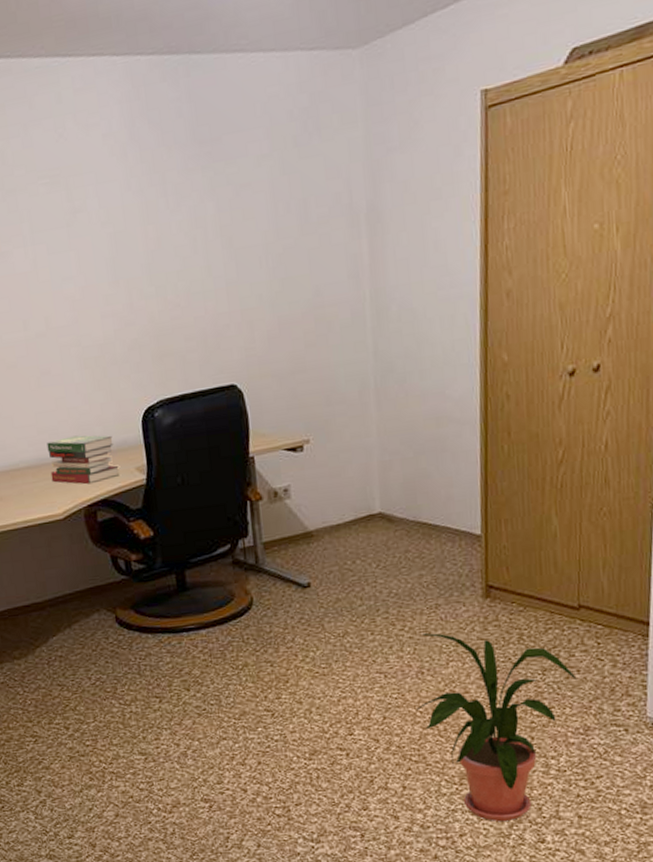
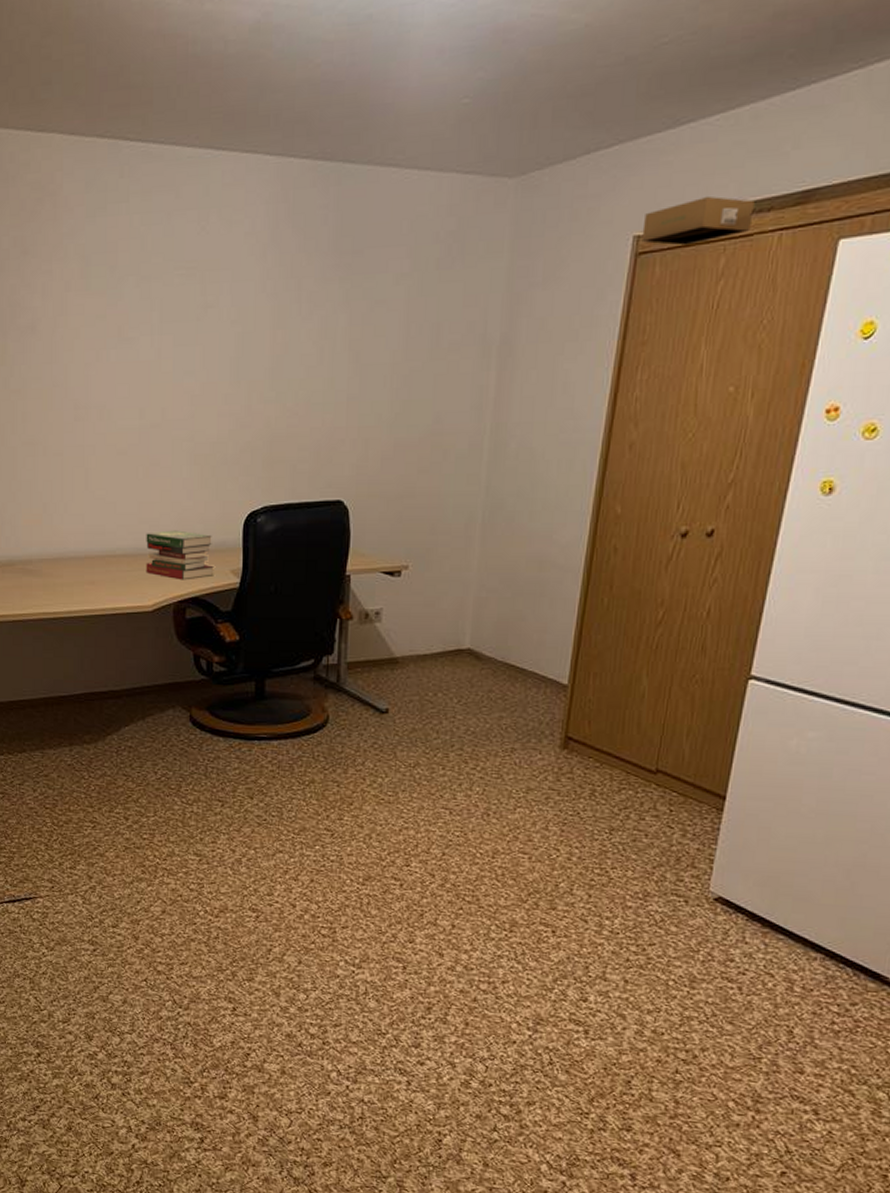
house plant: present [416,633,577,821] -> none [476,775,644,975]
box: none [488,41,593,96] -> present [641,195,755,246]

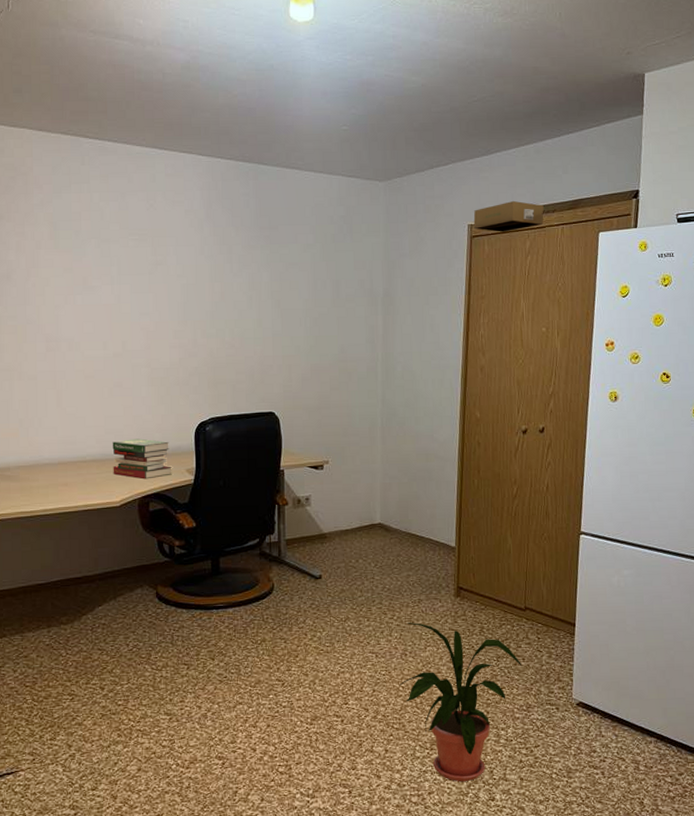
house plant: none [476,775,644,975] -> present [399,622,523,781]

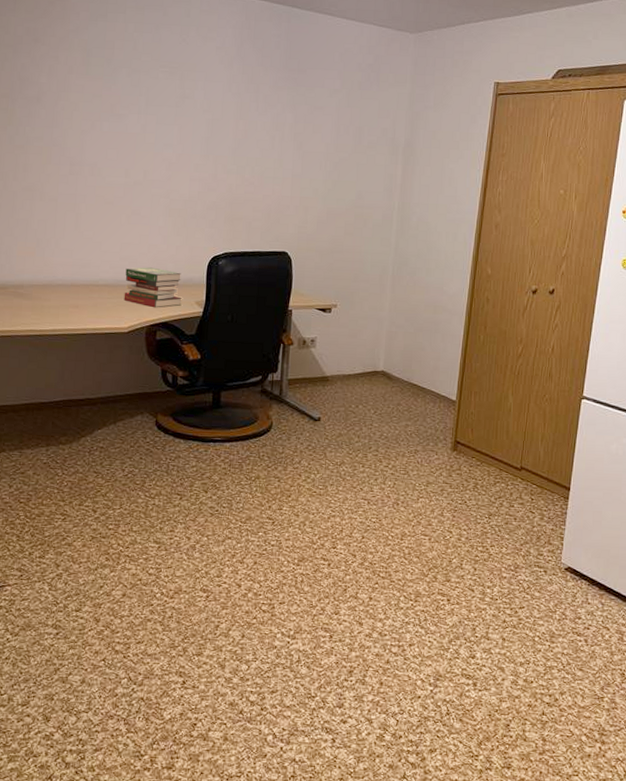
house plant: present [399,622,523,781] -> none [389,471,514,636]
box: present [473,200,544,232] -> none [500,62,571,93]

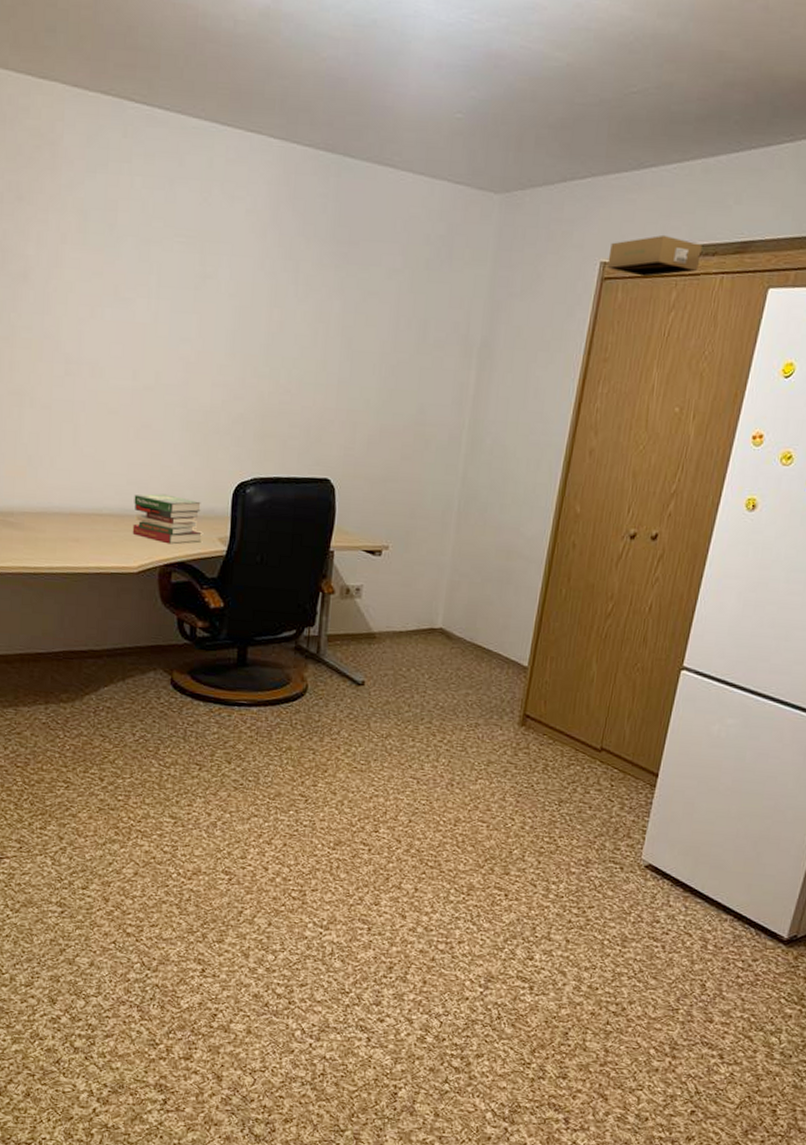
box: none [500,62,571,93] -> present [607,234,702,277]

